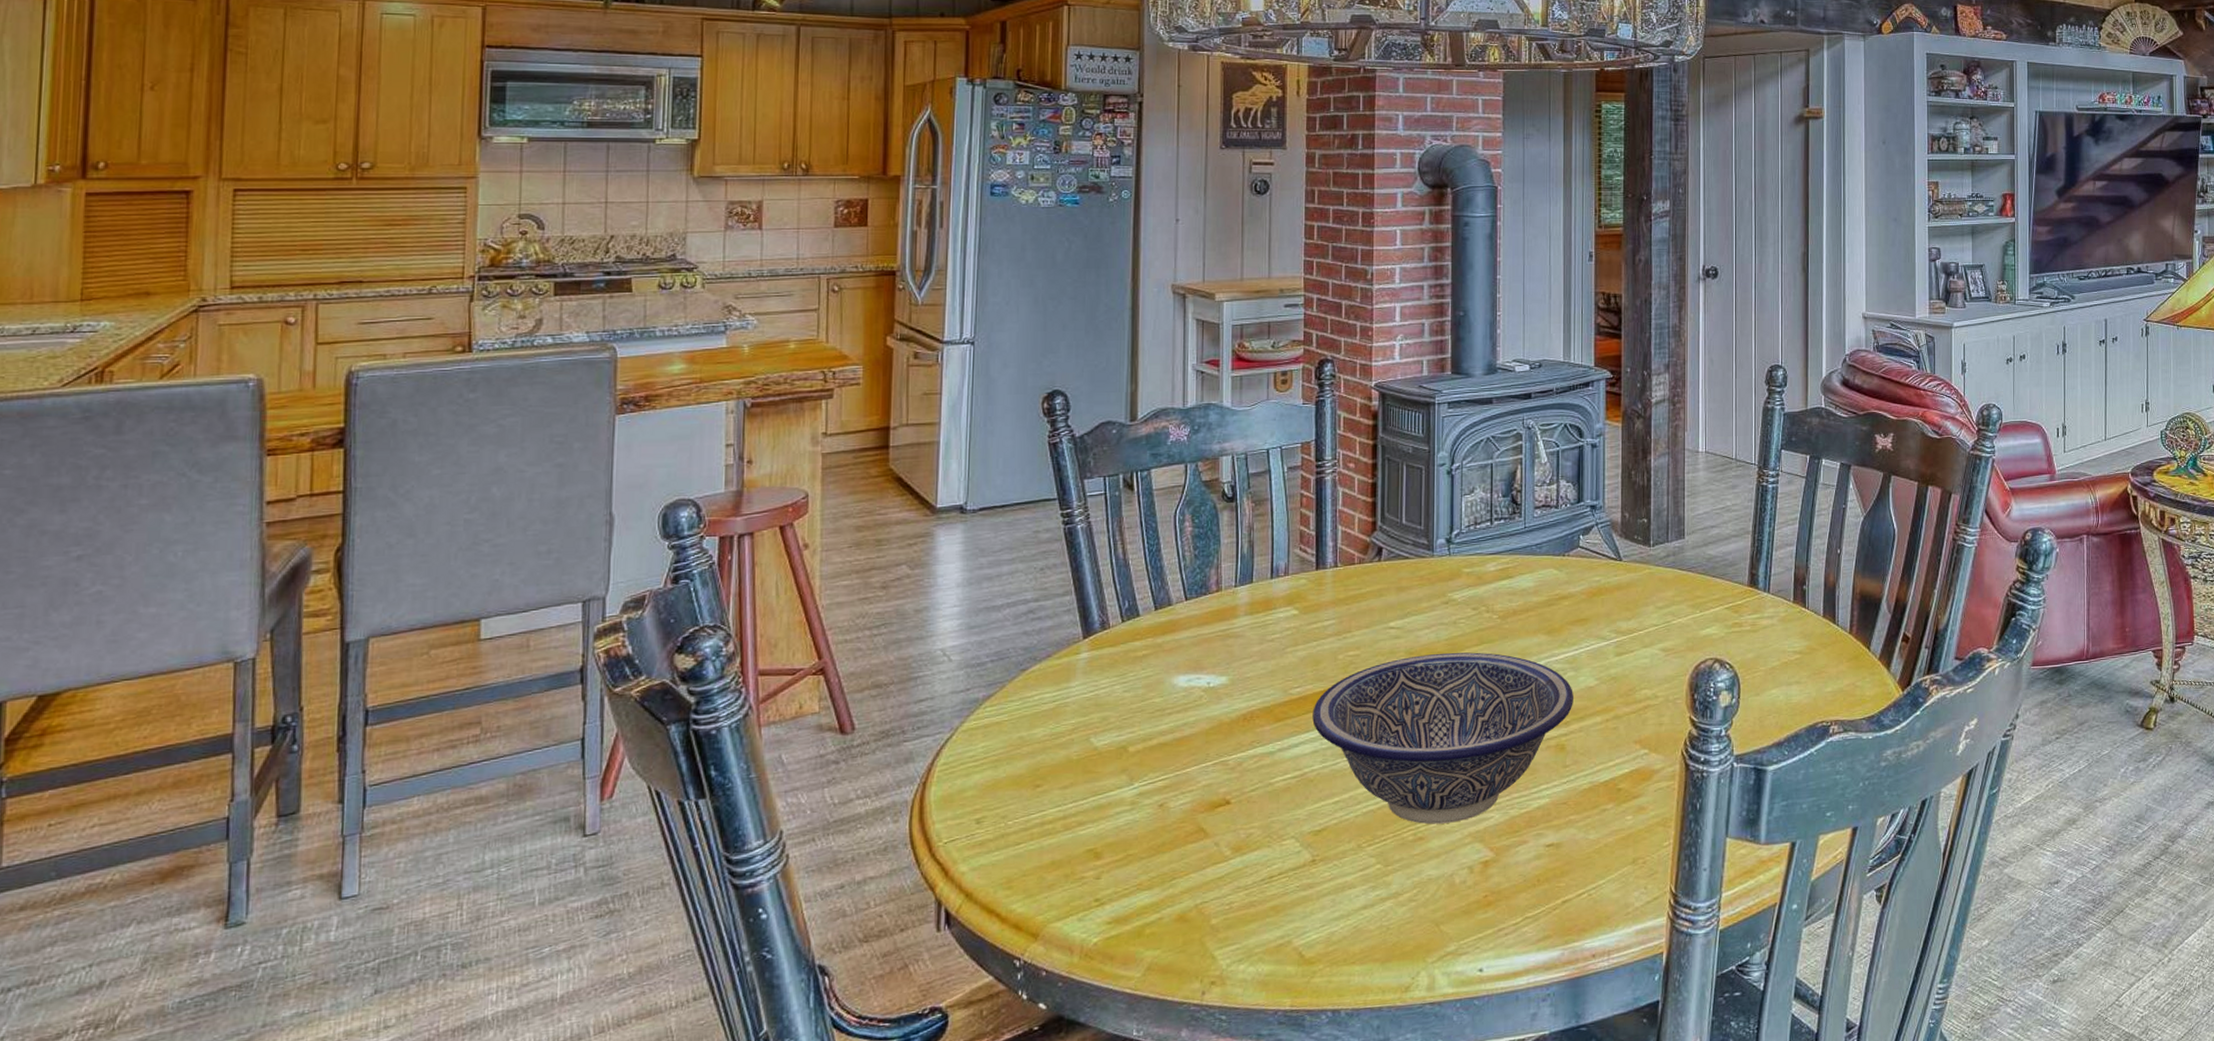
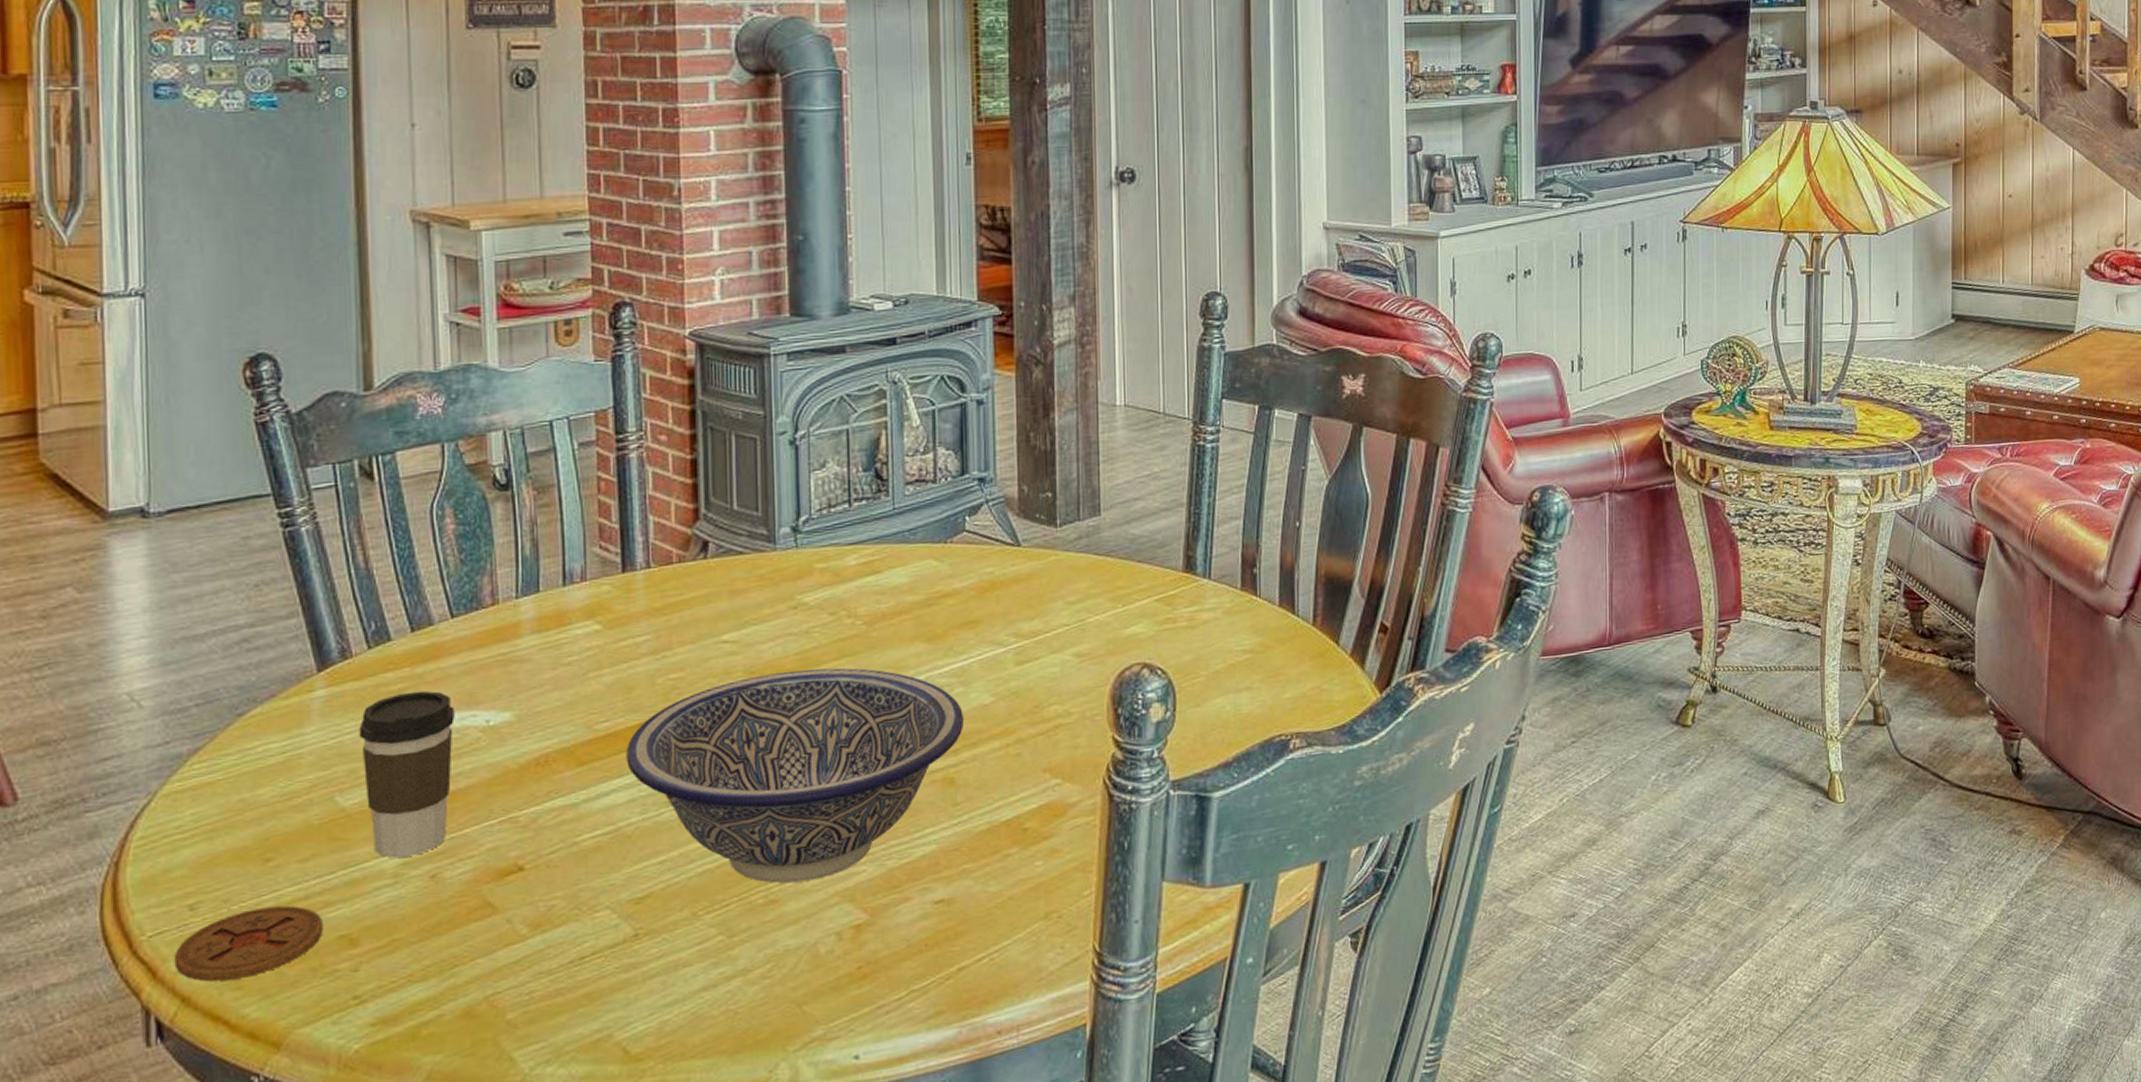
coaster: none [962,823,1076,882] -> present [174,905,323,982]
coffee cup: none [1111,657,1184,789] -> present [359,690,455,858]

